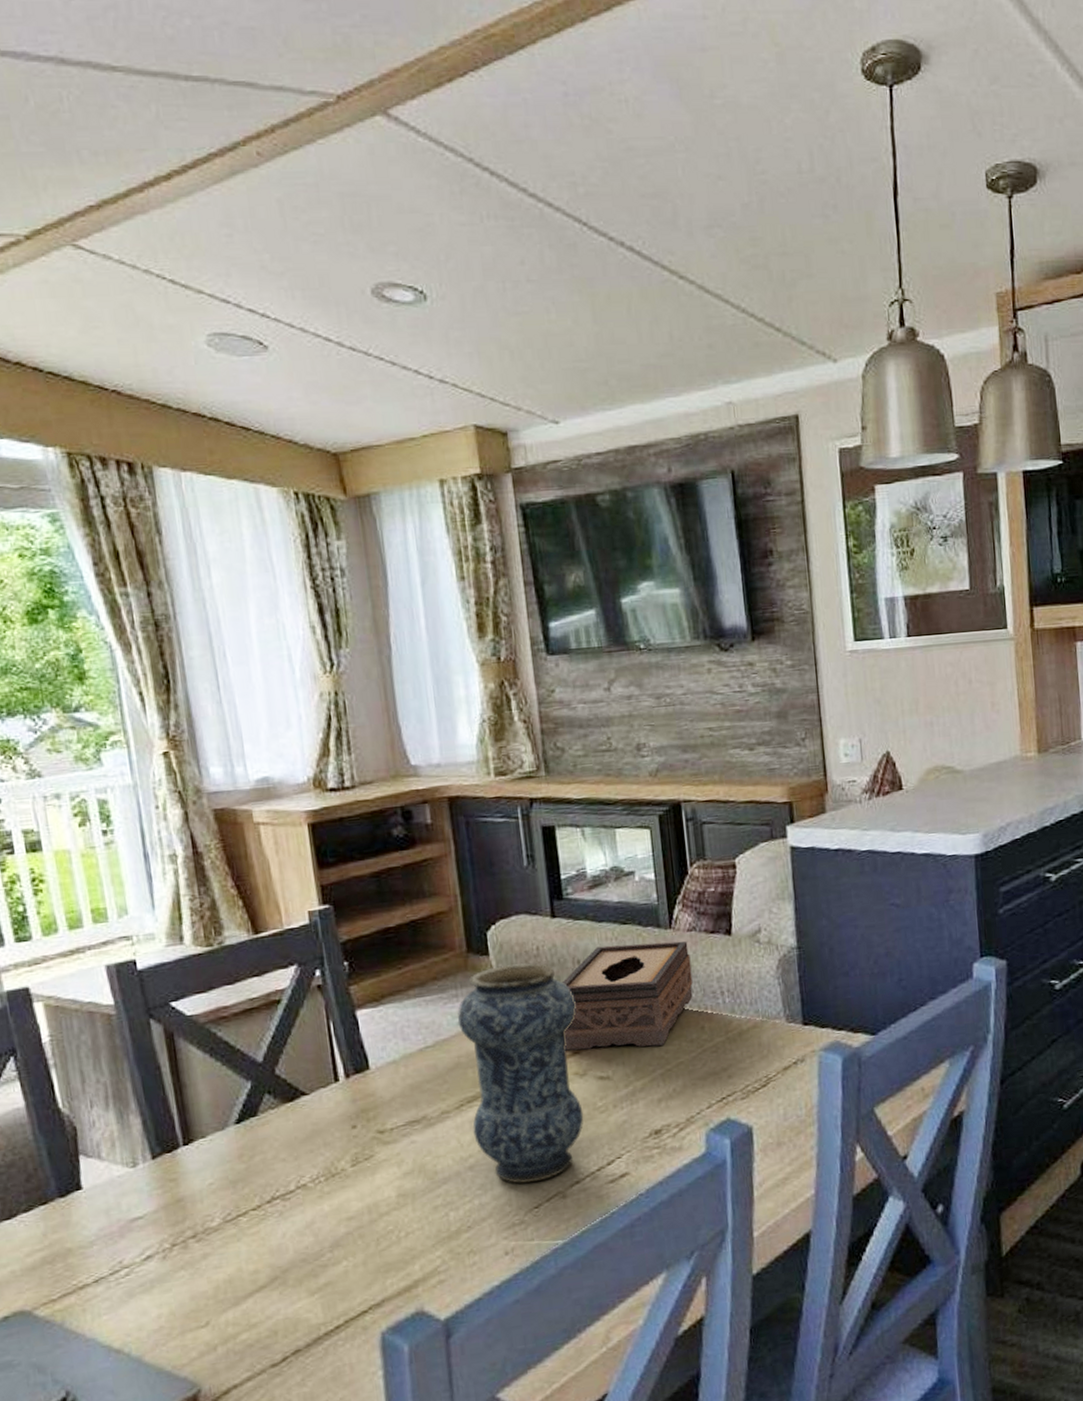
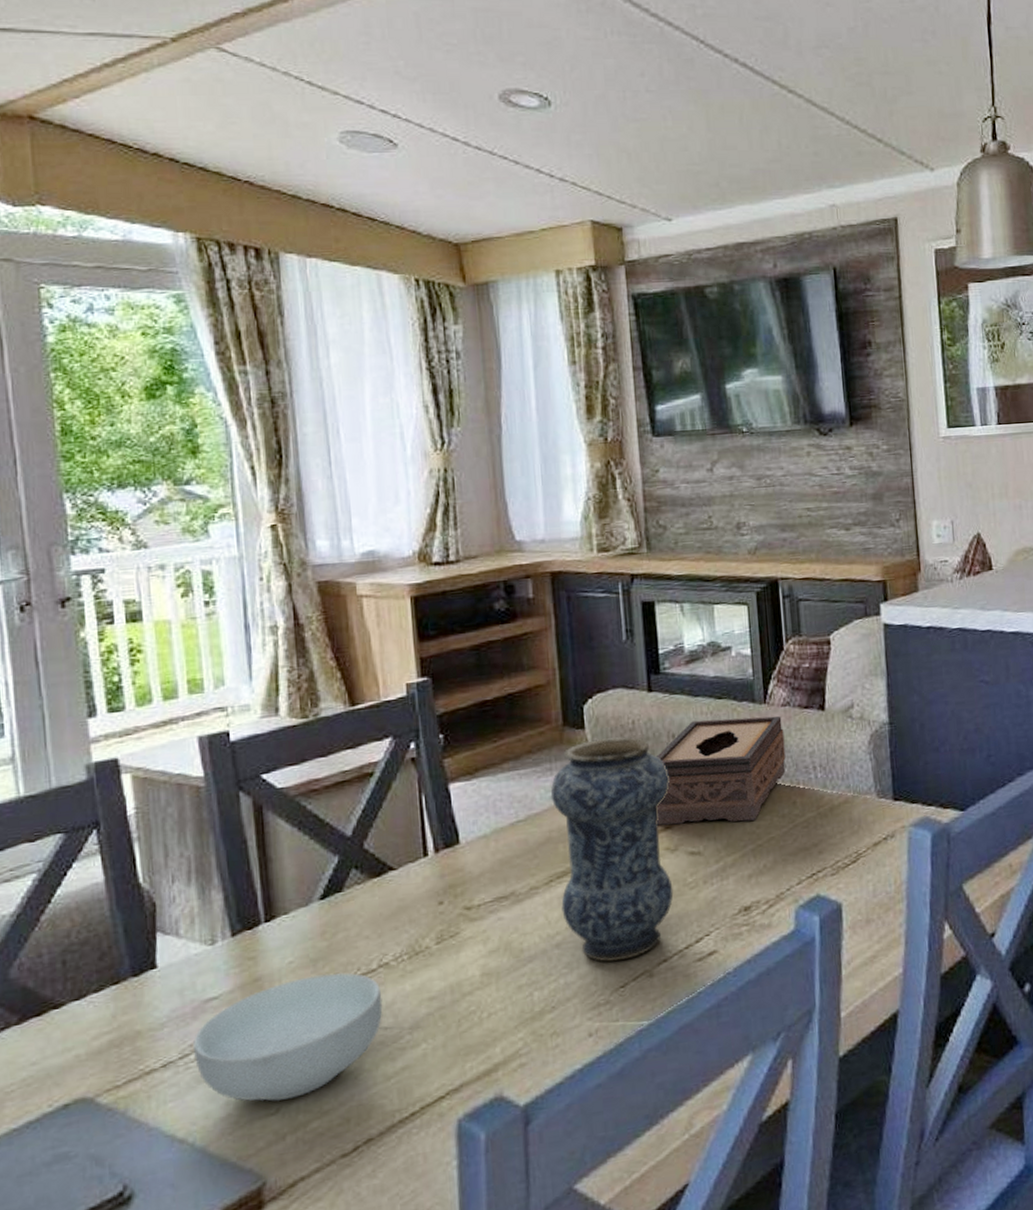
cereal bowl: none [122,1193,304,1315] -> present [193,972,383,1102]

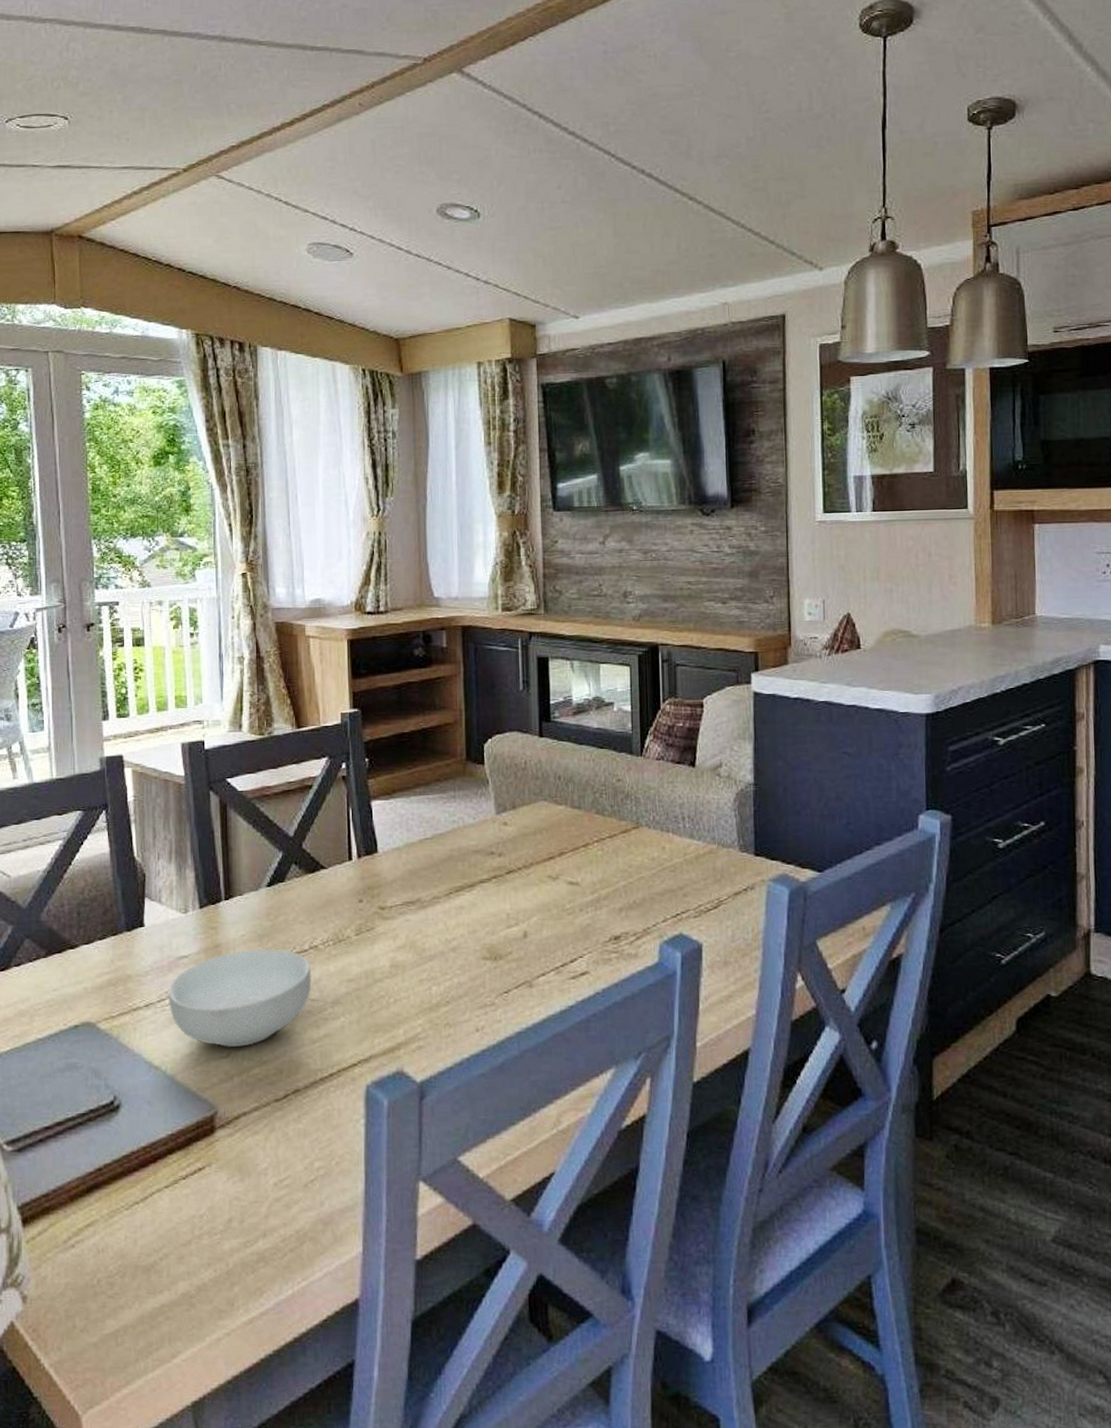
vase: present [550,736,674,962] -> none [453,774,554,969]
tissue box: present [656,716,786,826] -> none [542,766,658,860]

